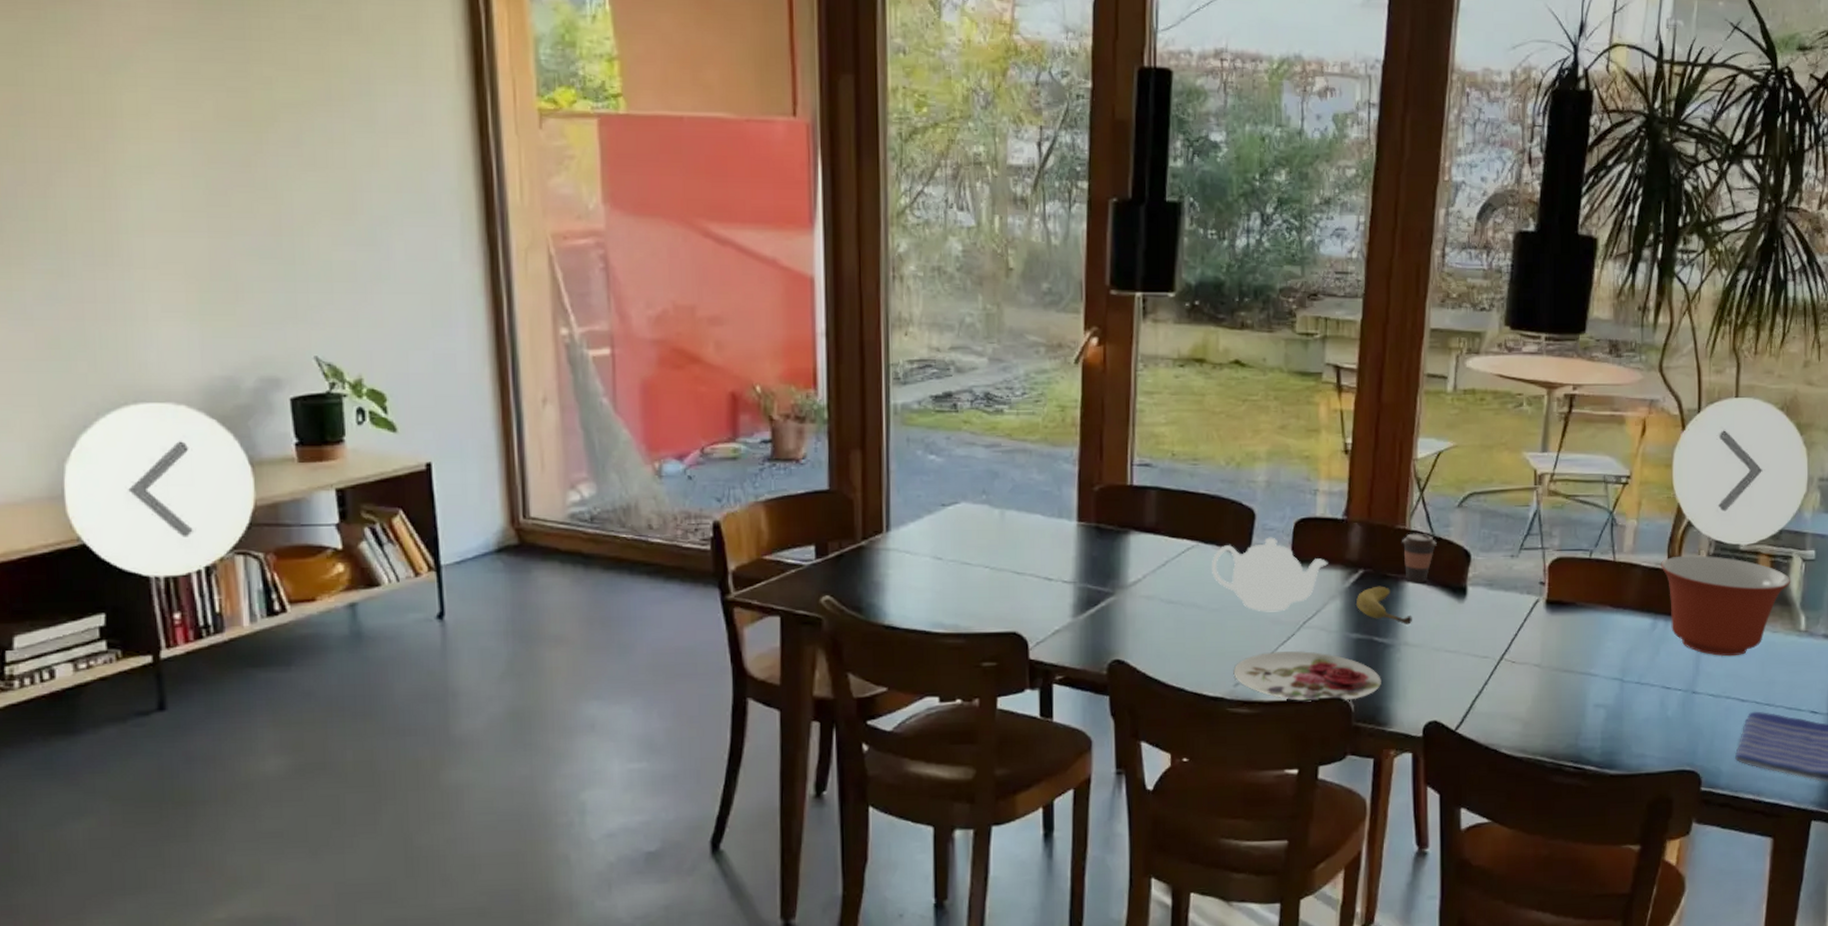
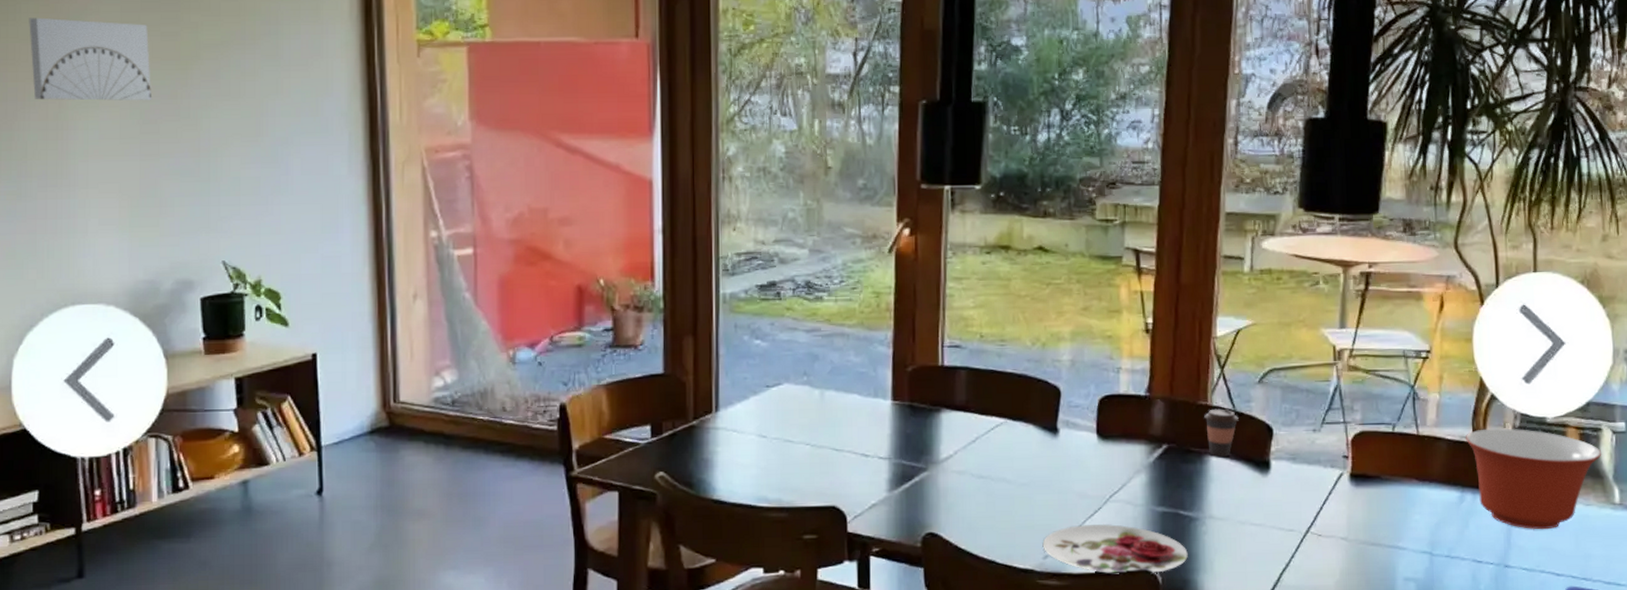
wall art: none [59,63,219,167] -> present [29,17,151,101]
teapot: present [1212,537,1328,612] -> none [1020,413,1132,487]
fruit: present [1356,586,1412,625] -> none [1161,460,1217,498]

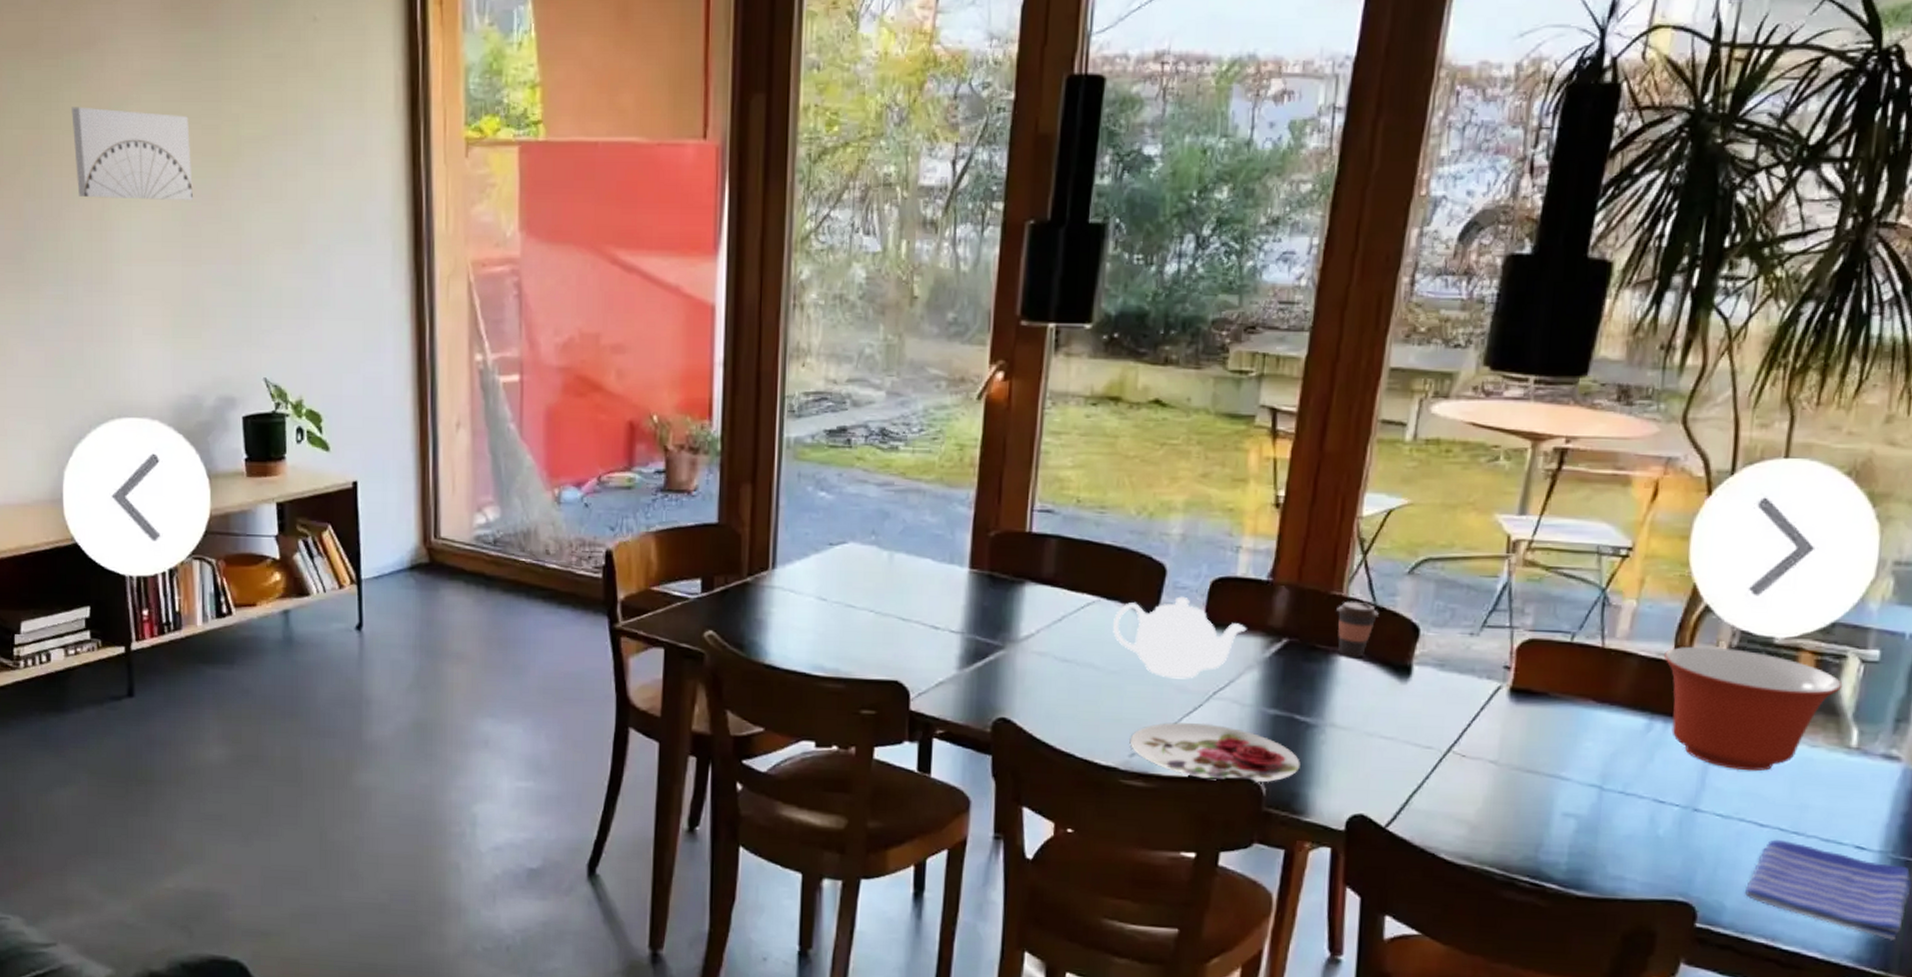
teapot: none [1020,413,1132,487] -> present [1113,596,1247,679]

